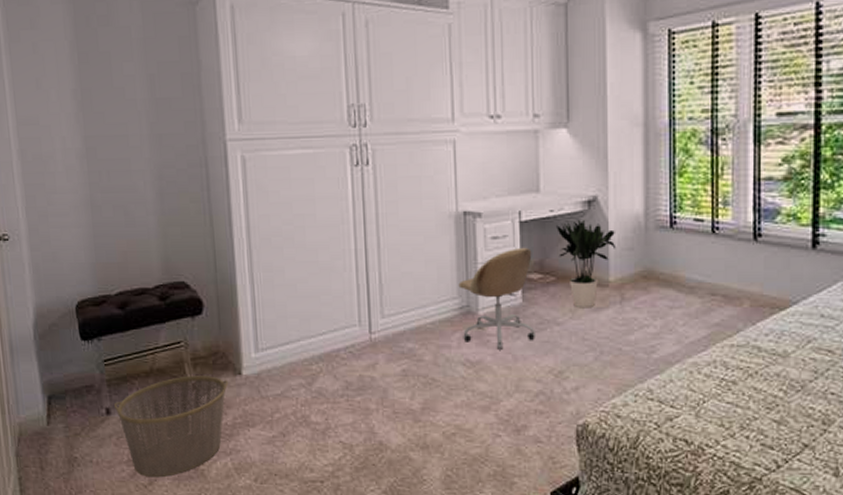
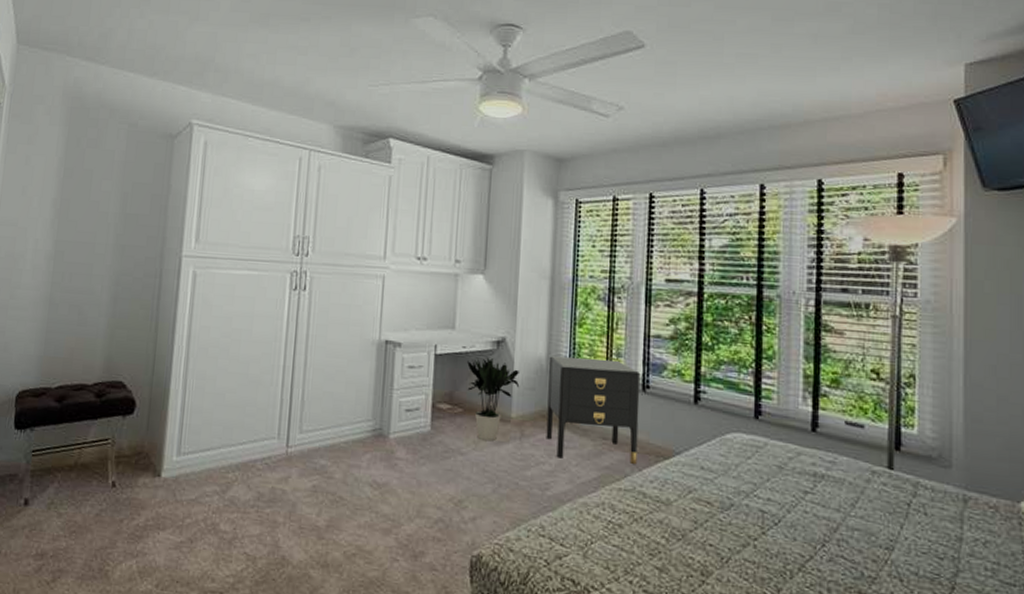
basket: present [113,375,229,478] -> none [32,473,147,575]
office chair: present [458,247,537,350] -> none [373,378,444,474]
nightstand: none [648,209,751,319] -> present [546,356,641,465]

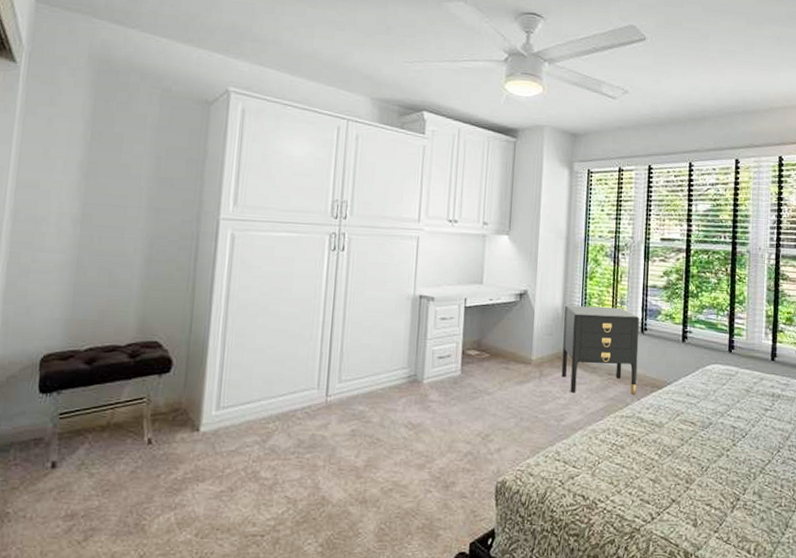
potted plant: present [467,357,519,441] -> none [493,308,539,382]

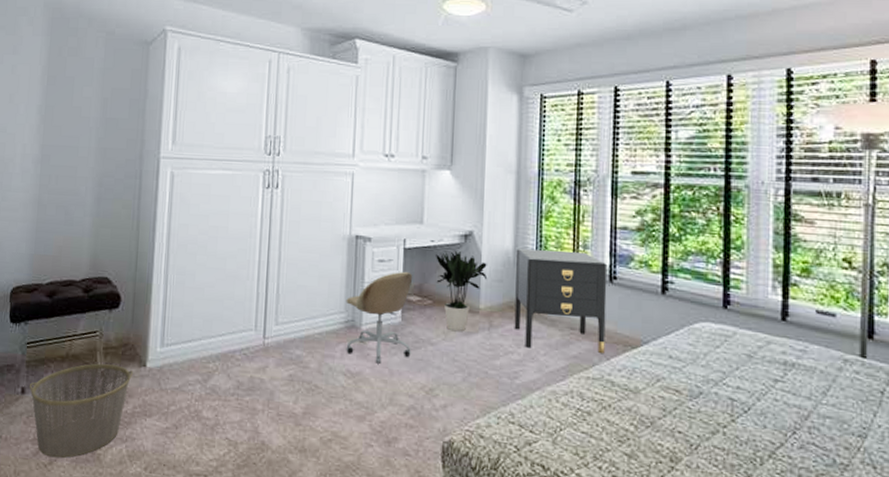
basket: none [61,431,185,533] -> present [29,363,134,458]
office chair: none [408,328,473,414] -> present [346,271,413,364]
potted plant: none [493,308,539,382] -> present [436,251,487,332]

